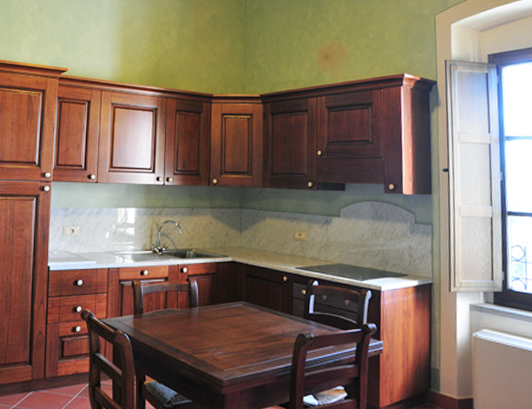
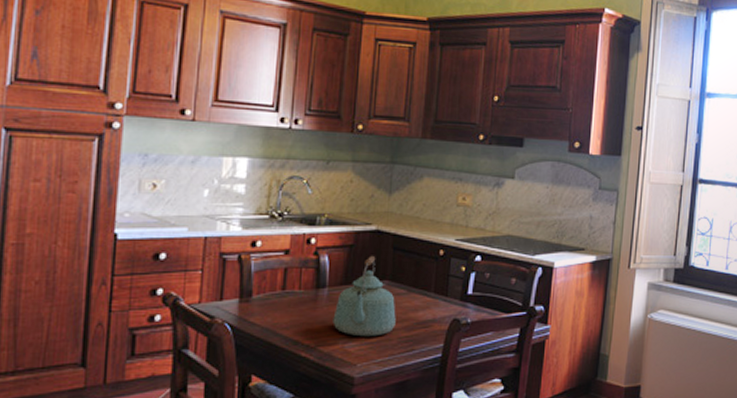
kettle: none [203,281,253,347] -> present [333,255,396,337]

